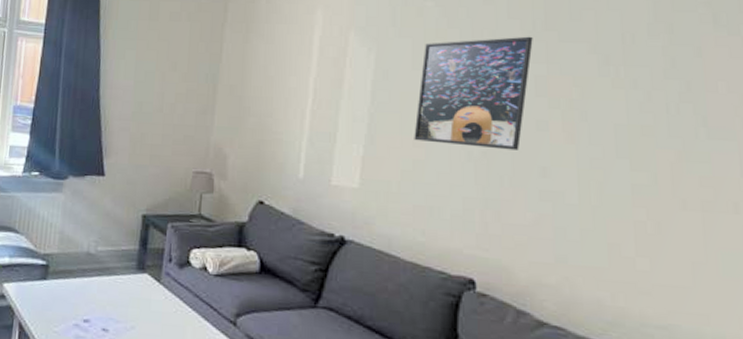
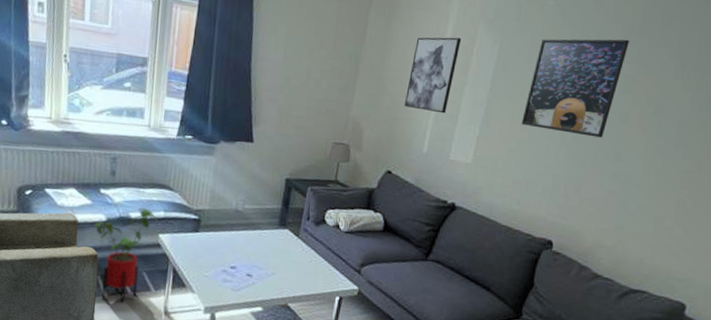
wall art: none [272,49,331,133] -> present [404,37,462,114]

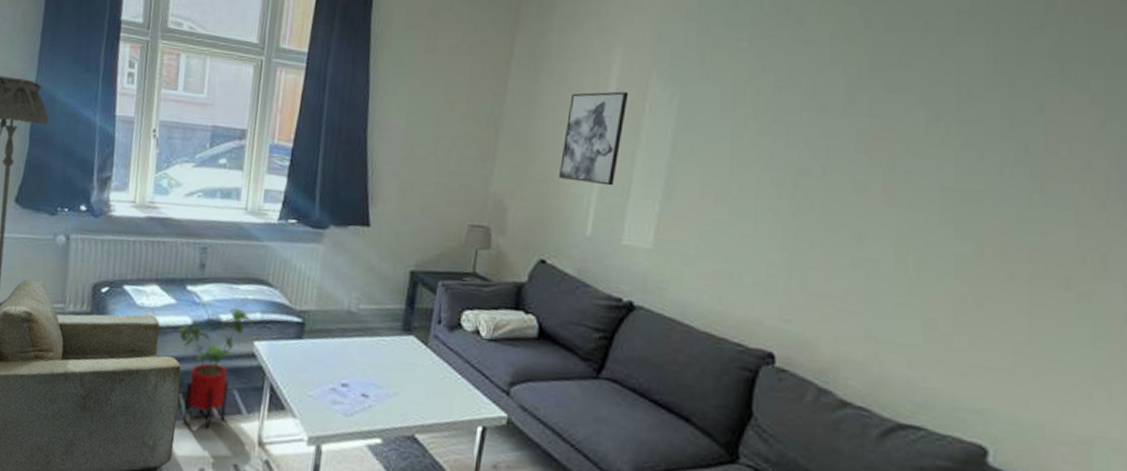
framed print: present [521,39,629,138] -> none [716,84,856,213]

